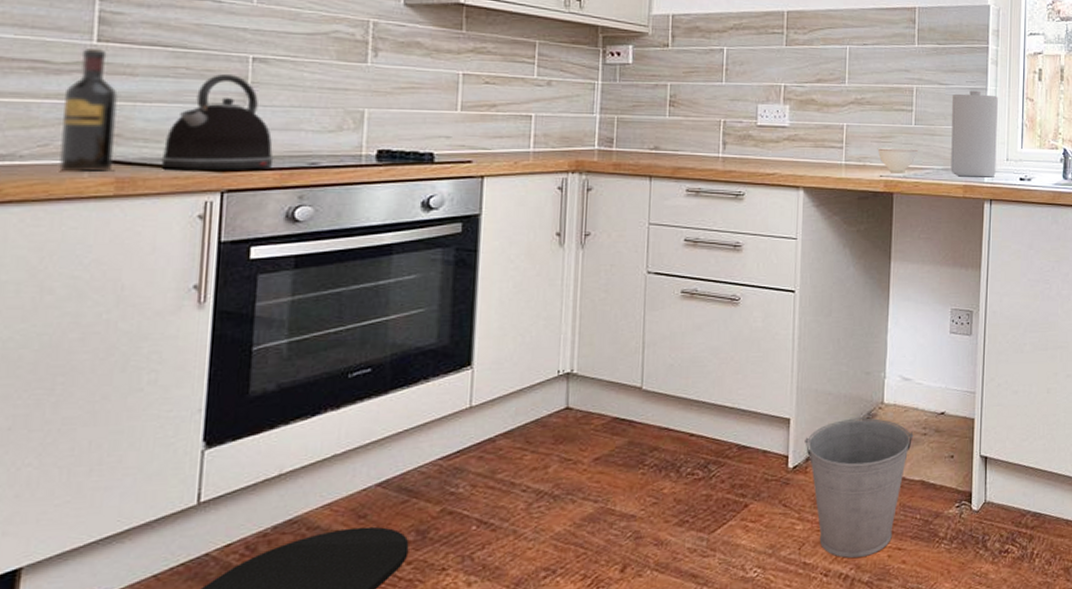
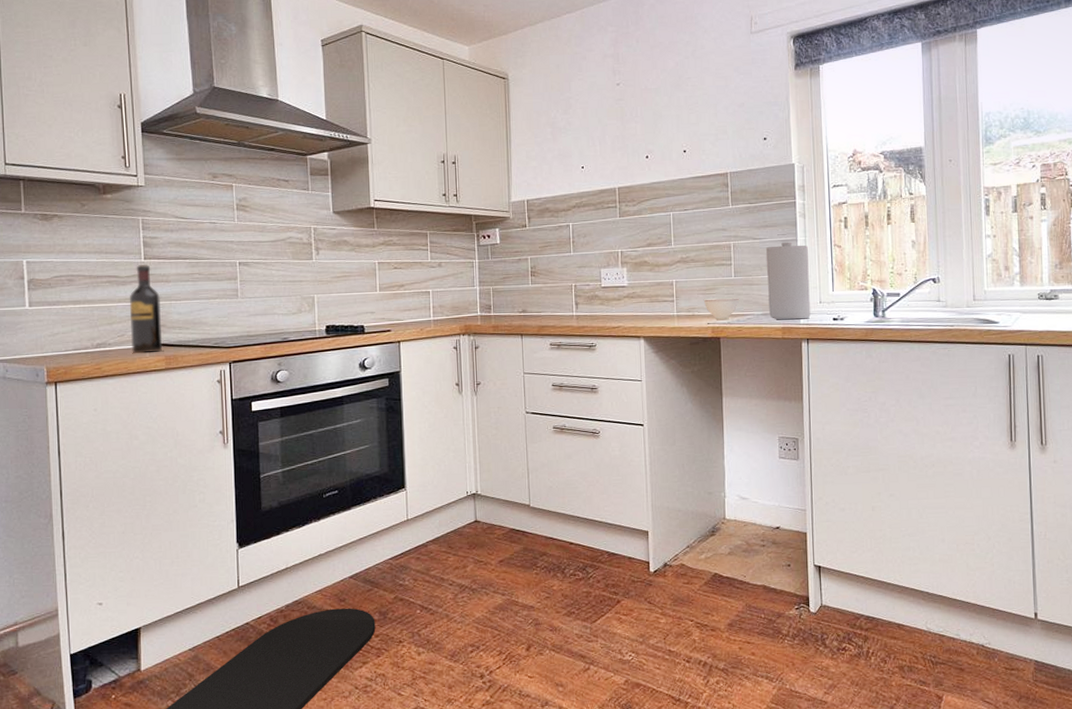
kettle: present [159,74,274,170] -> none [189,276,260,348]
bucket: present [805,416,914,558] -> none [662,530,754,649]

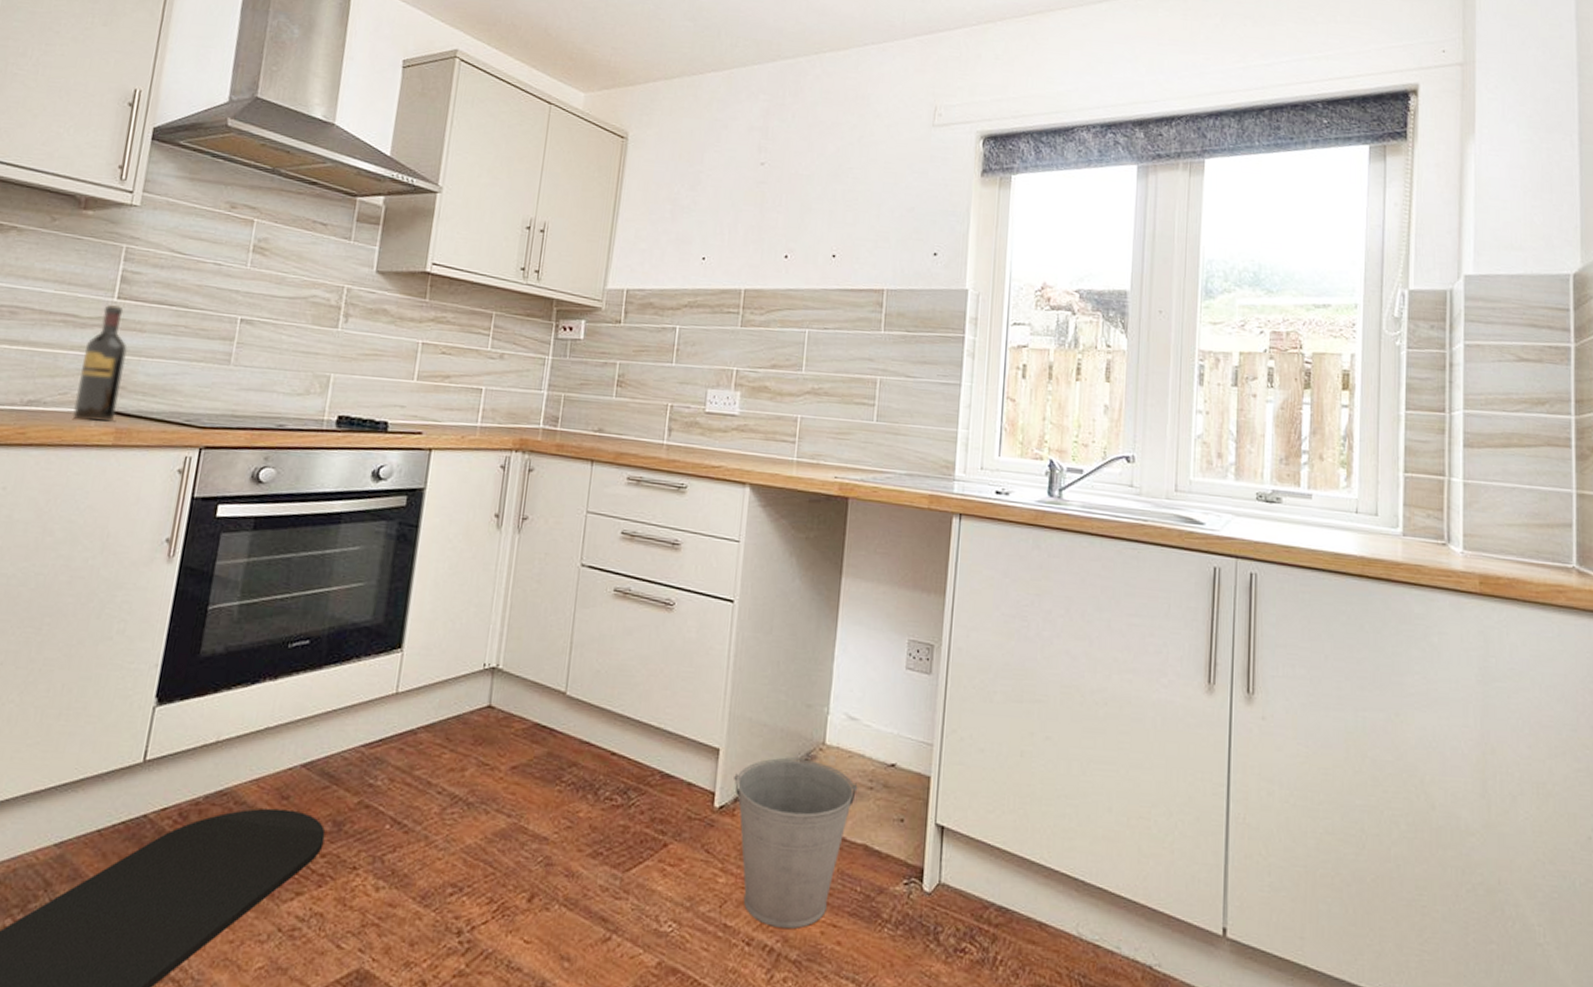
bucket: none [662,530,754,649] -> present [734,756,858,929]
bowl: present [703,297,740,321] -> none [833,444,880,476]
paper towel holder: present [765,242,811,320] -> none [915,385,973,488]

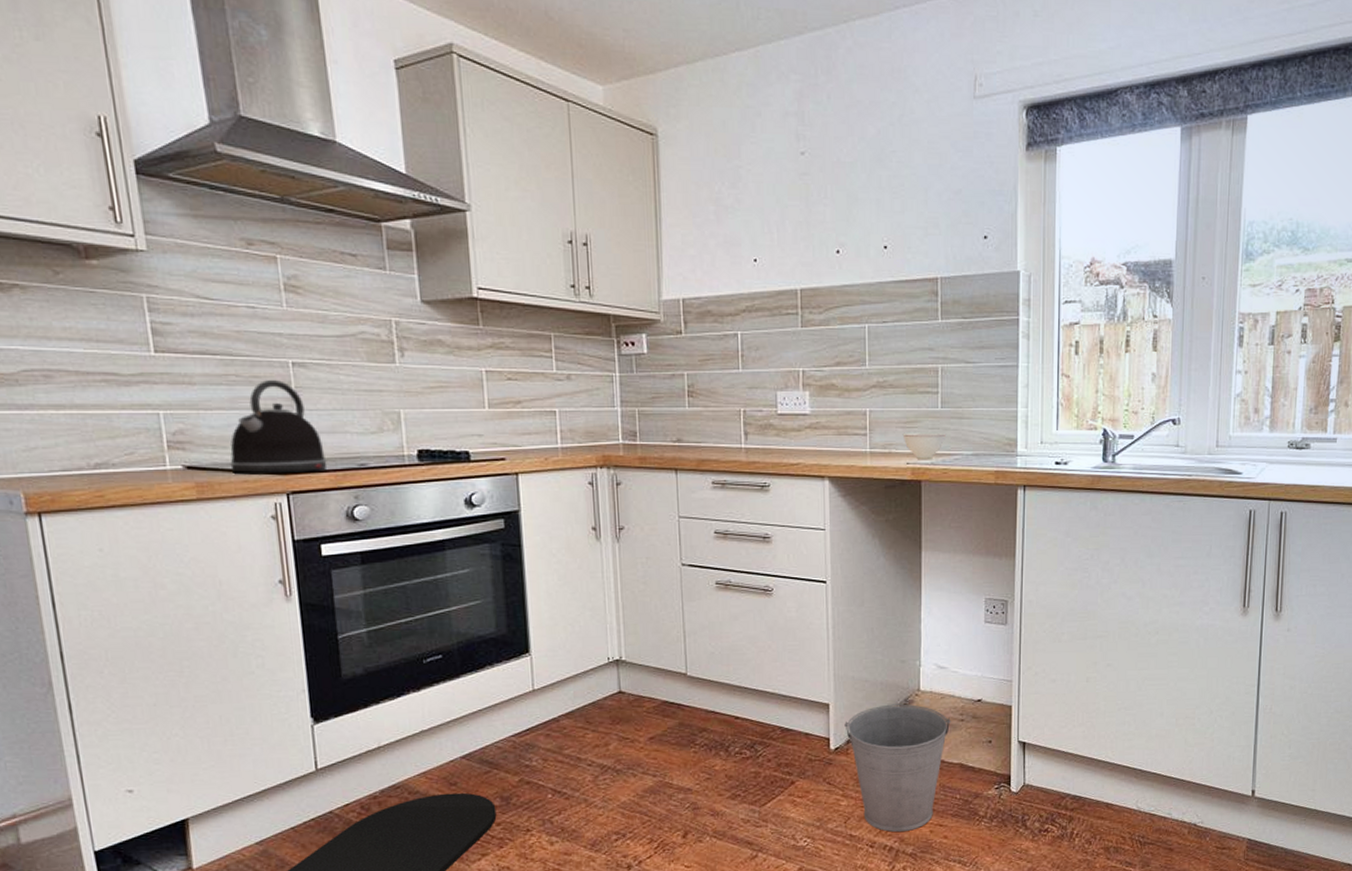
wine bottle: present [72,305,128,422] -> none [136,360,191,477]
kettle: none [153,334,249,428] -> present [228,380,328,473]
bowl: none [833,444,880,476] -> present [902,432,947,460]

